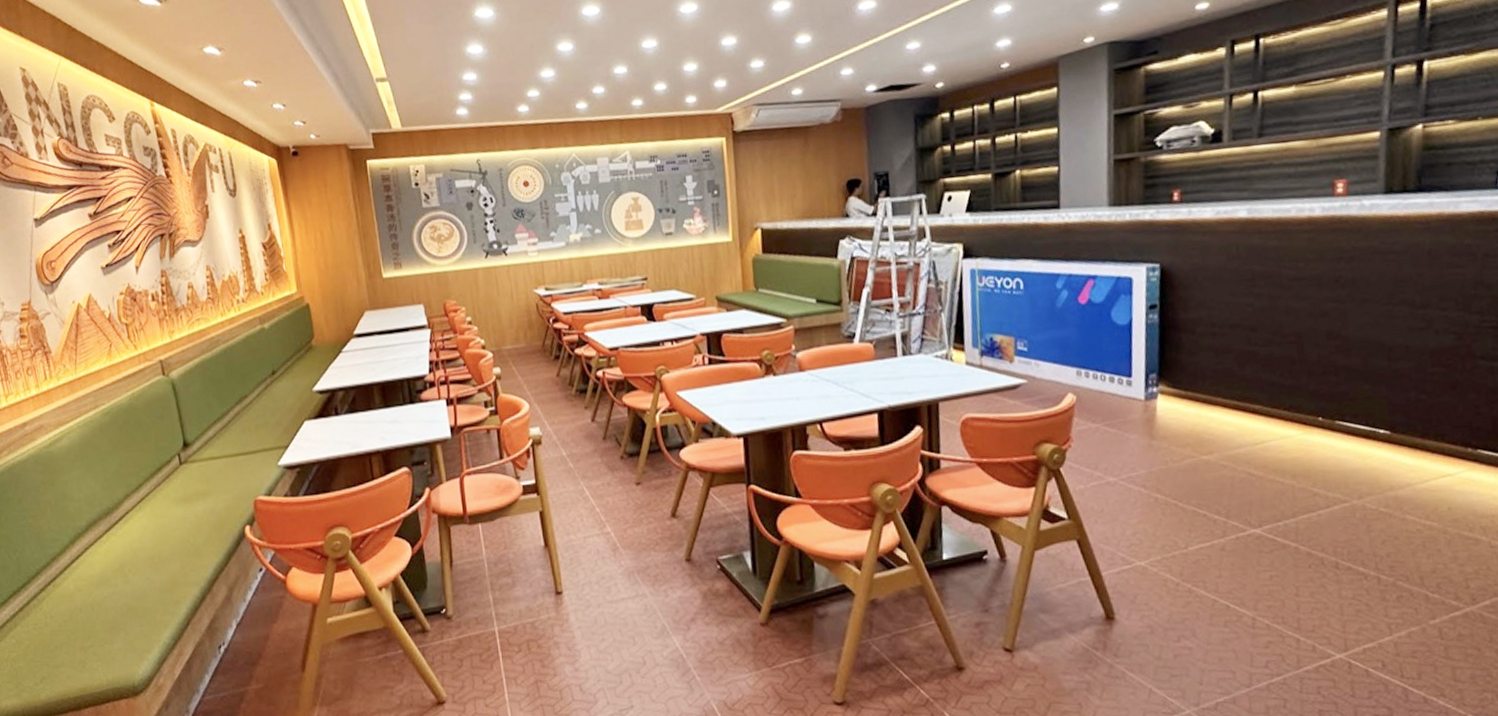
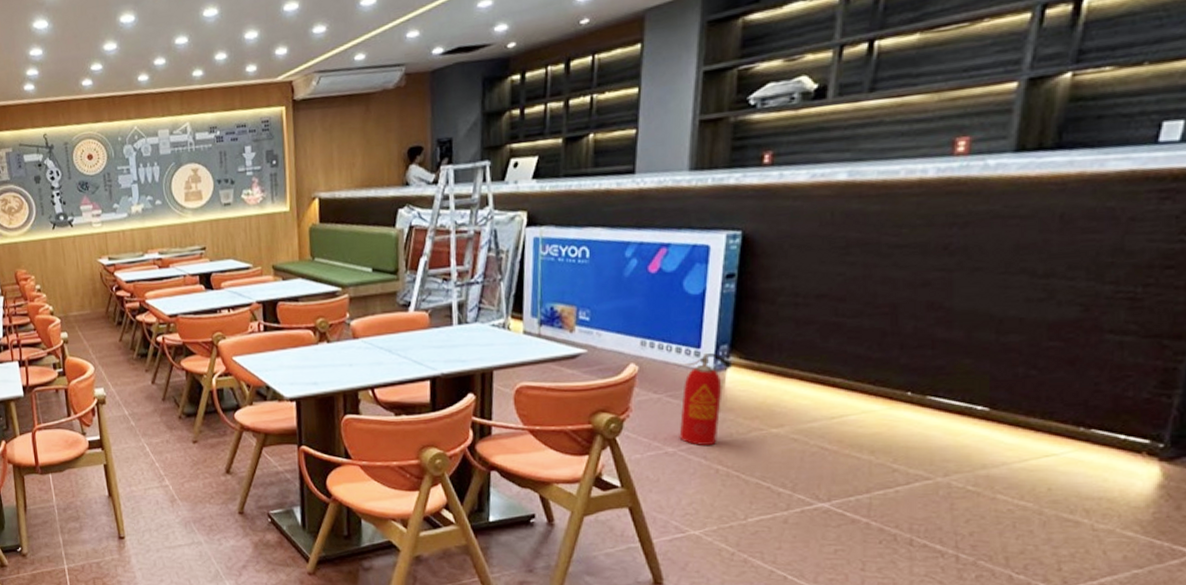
fire extinguisher: none [1118,382,1161,474] -> present [679,353,732,445]

